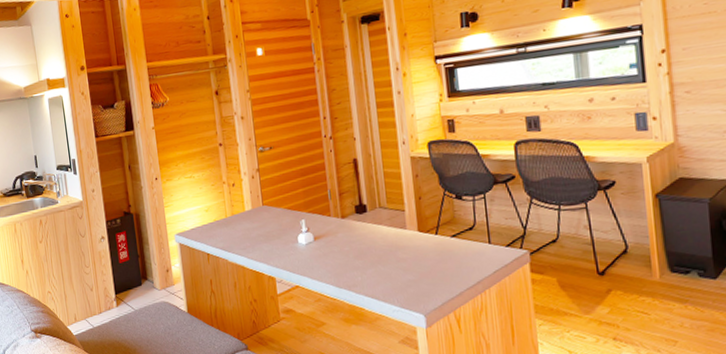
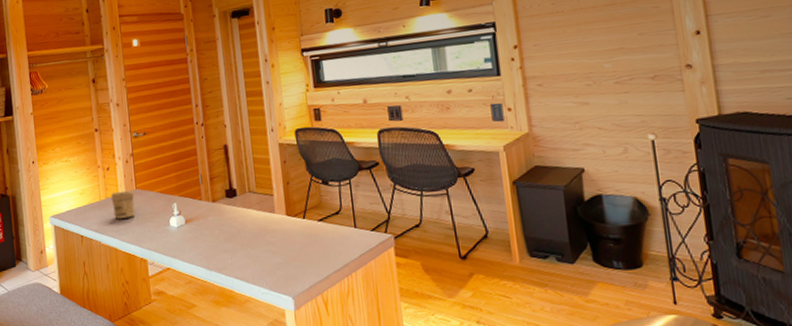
jar: none [237,206,263,237] -> present [111,190,135,219]

